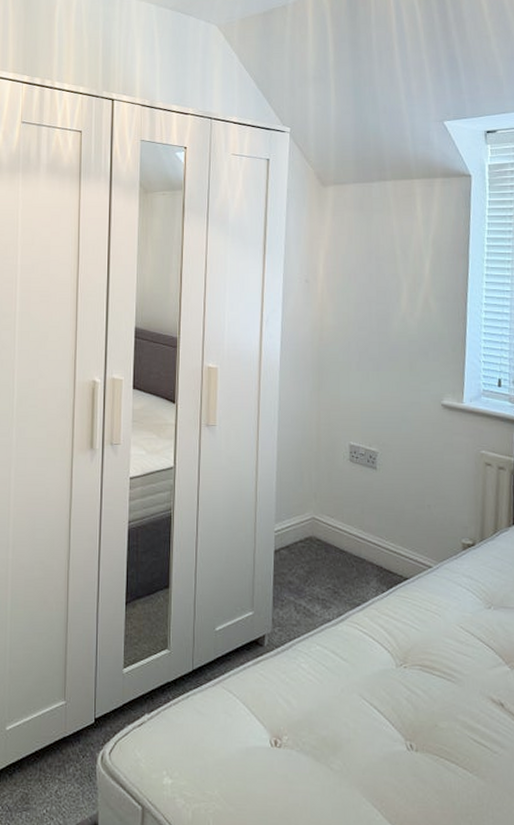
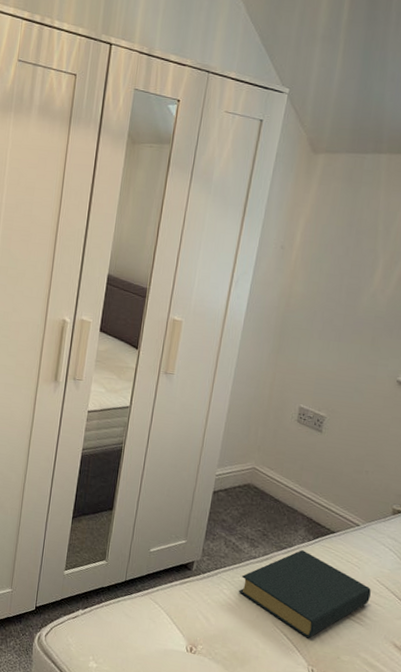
hardback book: none [317,604,457,708] -> present [238,550,371,639]

